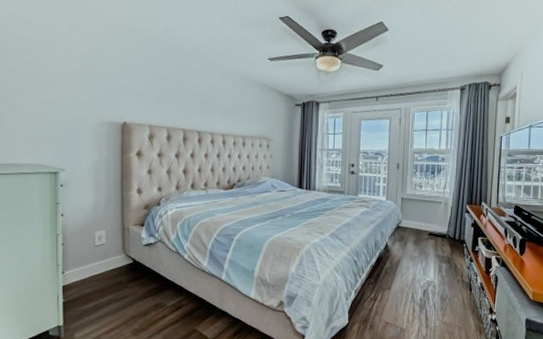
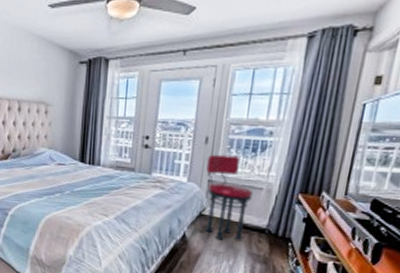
stool: none [399,177,435,247] -> present [205,154,254,241]

